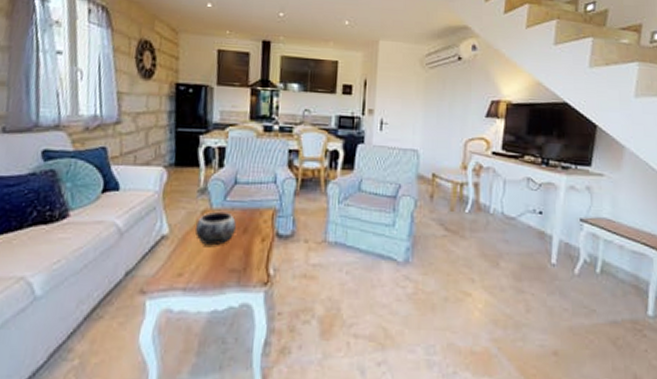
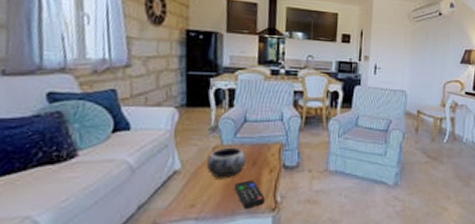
remote control: none [224,249,256,281] -> present [235,180,265,209]

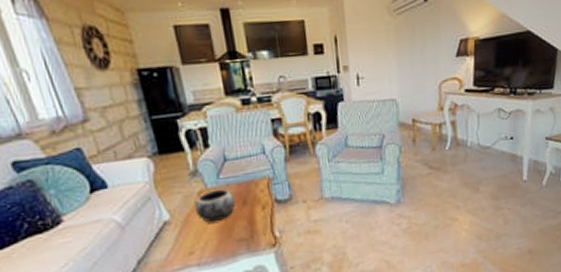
remote control: present [235,180,265,209] -> none [229,219,264,249]

